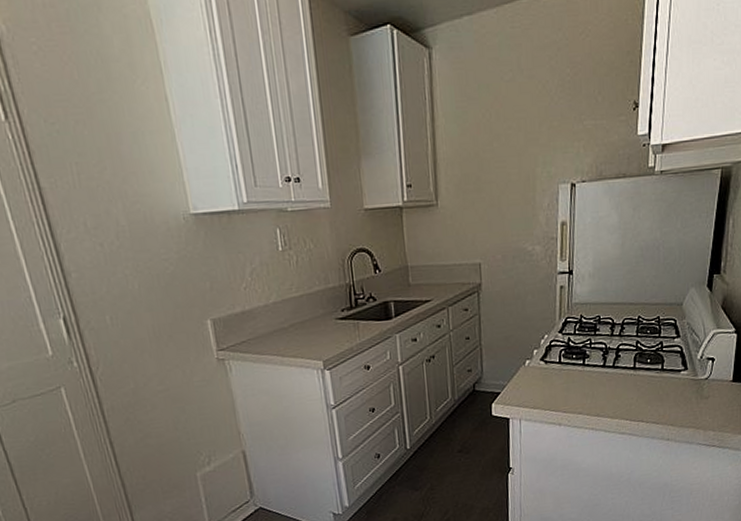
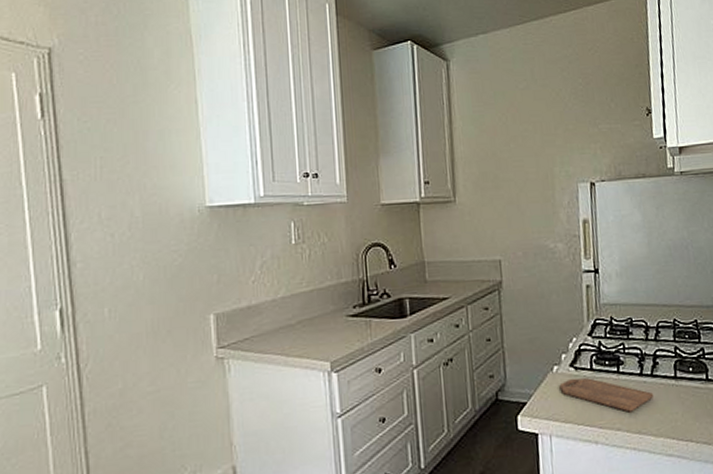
cutting board: none [530,370,614,399] -> present [559,378,655,412]

